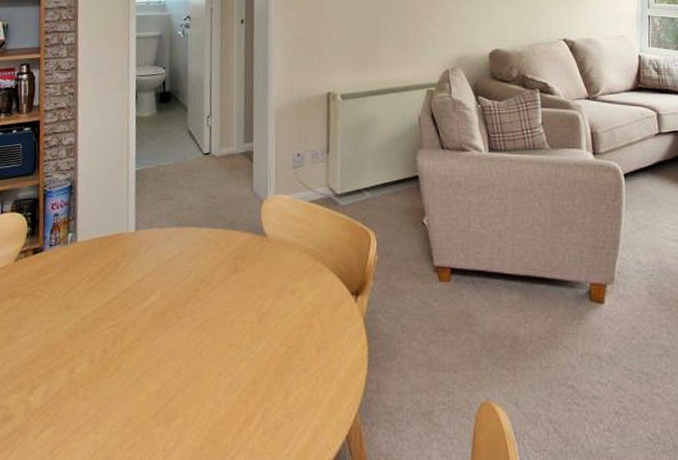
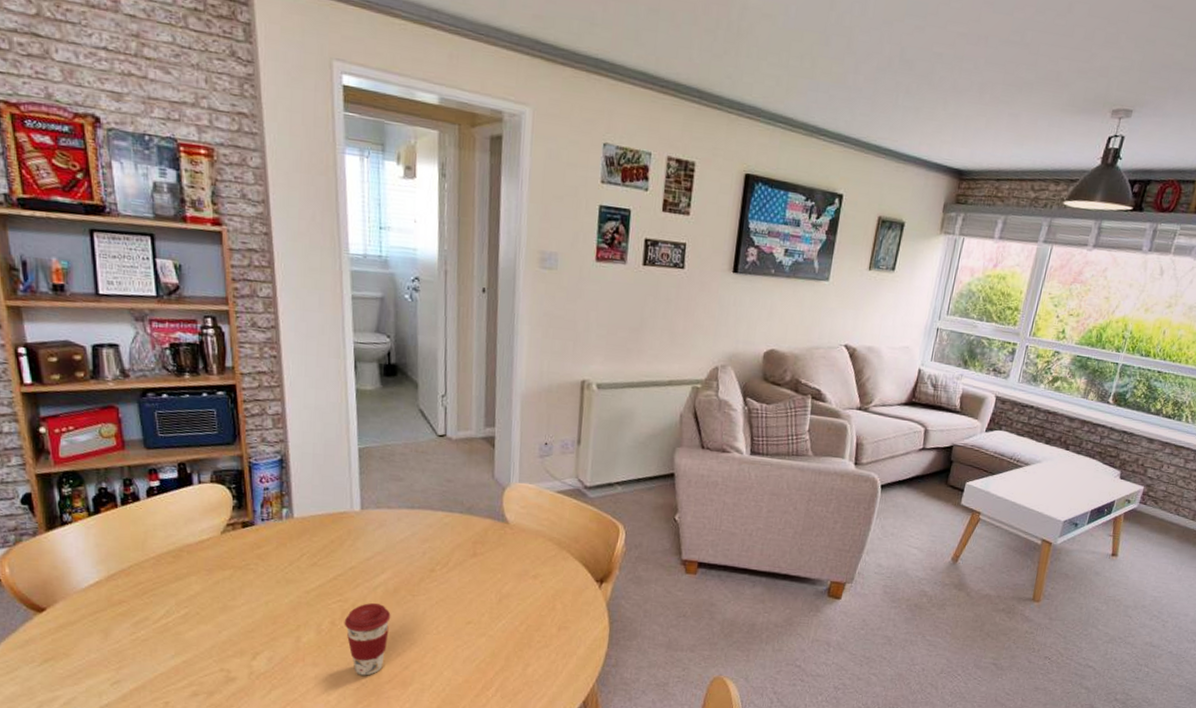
coffee cup: none [114,327,158,410] -> present [344,602,391,676]

